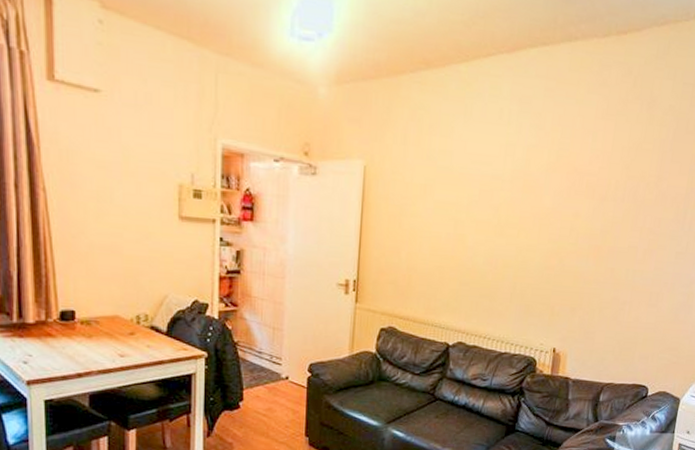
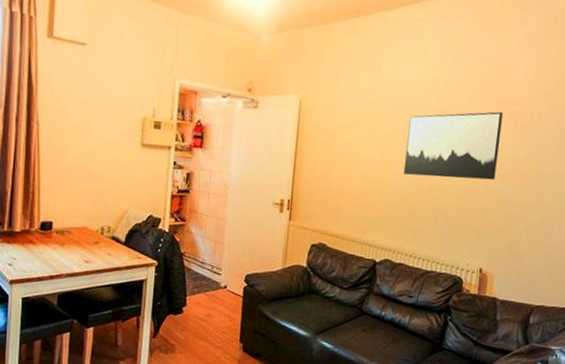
wall art: none [477,182,581,256] -> present [403,111,504,180]

